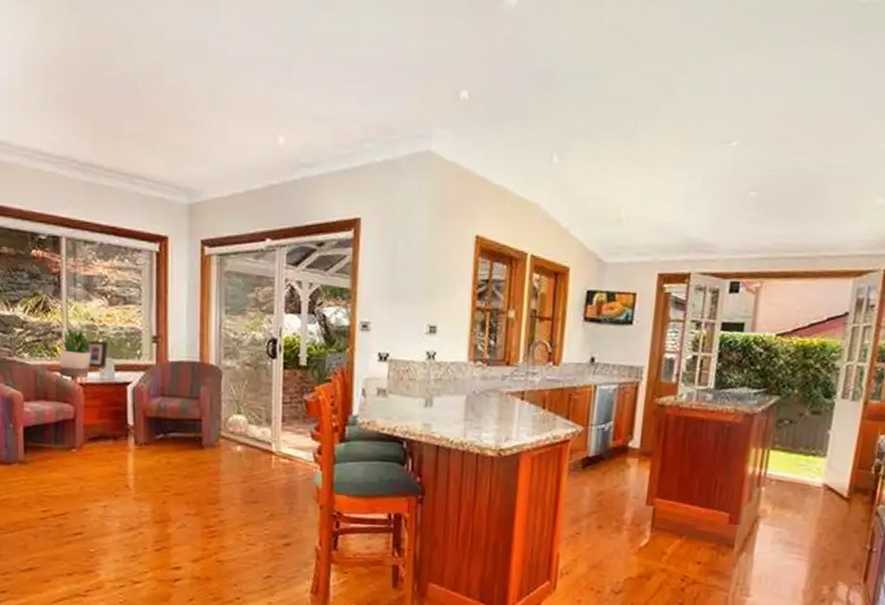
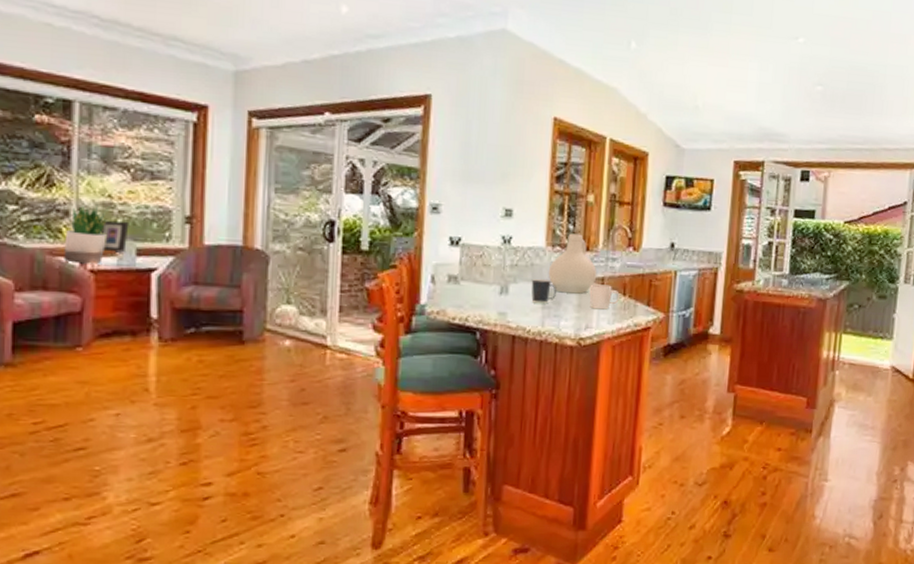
mug: none [454,392,478,416] -> present [531,278,556,304]
ceramic jug: none [470,348,517,407] -> present [548,233,597,294]
mug: none [509,397,539,423] -> present [589,284,620,310]

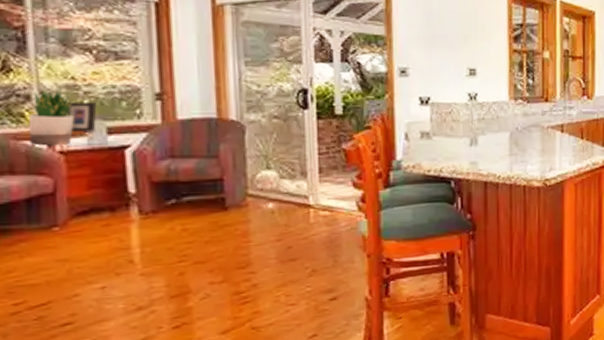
mug: present [531,278,556,304] -> none [498,129,521,152]
ceramic jug: present [548,233,597,294] -> none [512,87,557,141]
mug: present [589,284,620,310] -> none [551,131,578,153]

